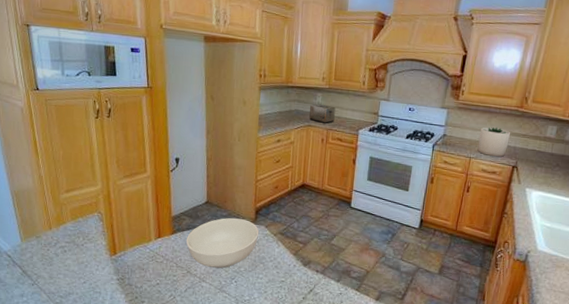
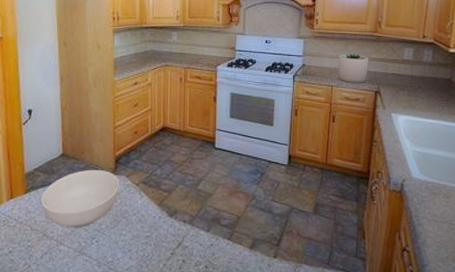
toaster: present [309,103,336,124] -> none [165,42,192,63]

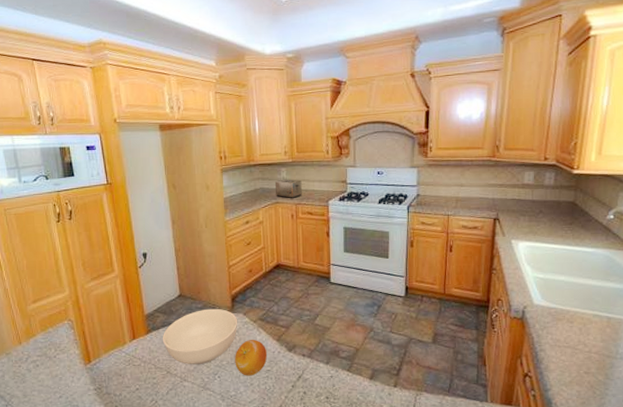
fruit: none [114,202,148,242] -> present [235,339,268,376]
toaster: none [165,42,192,63] -> present [274,179,302,199]
planter: present [338,54,368,83] -> none [454,181,486,211]

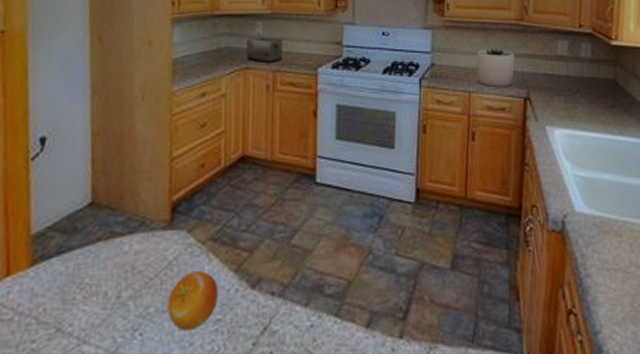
bowl: present [162,308,238,365] -> none [54,223,178,316]
planter: none [454,181,486,211] -> present [476,49,515,87]

